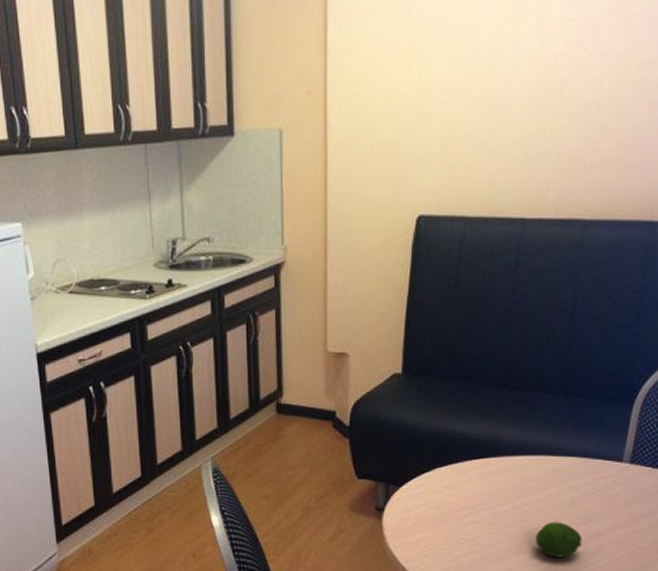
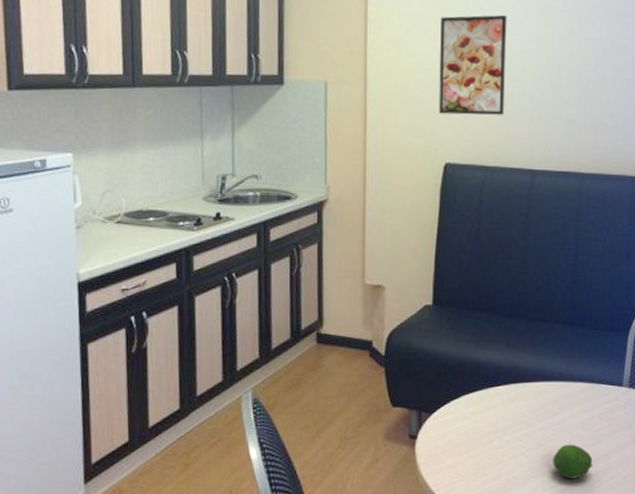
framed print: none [411,31,497,158] -> present [438,14,507,115]

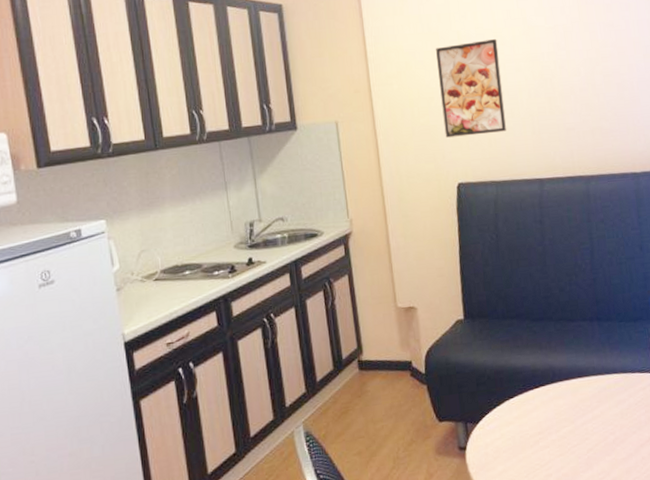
fruit: present [553,444,593,479] -> none [598,434,637,469]

